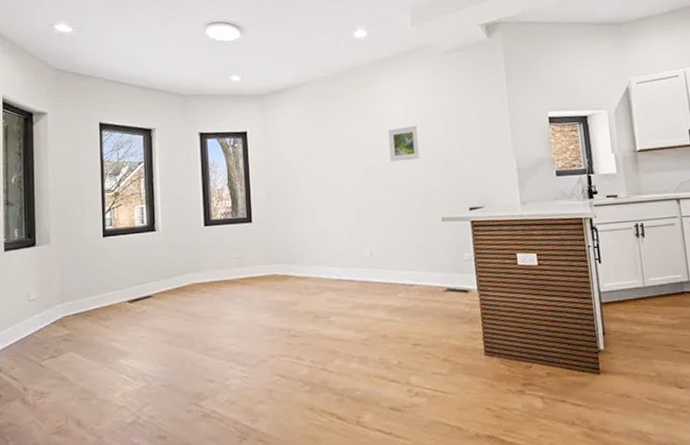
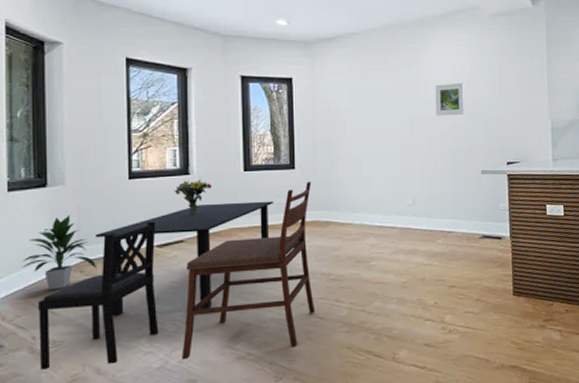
indoor plant: none [15,272,78,344] -> present [22,214,98,291]
dining set: none [28,255,234,420] -> present [37,201,274,370]
bouquet: none [142,235,176,270] -> present [174,179,212,214]
dining chair: none [152,235,277,415] -> present [182,182,316,359]

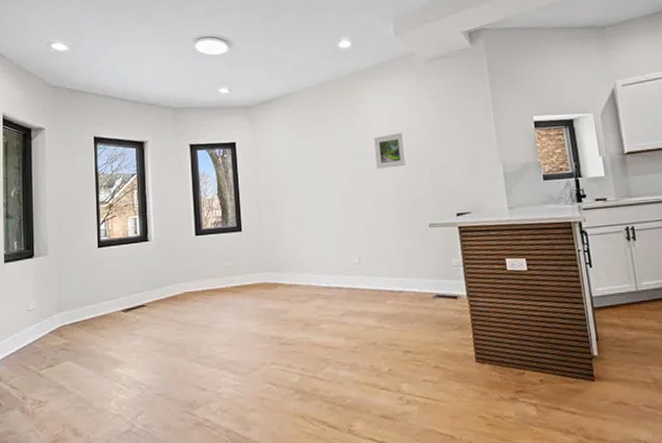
indoor plant: present [22,214,98,291] -> none [15,282,74,353]
dining set: present [37,201,274,370] -> none [27,264,224,429]
bouquet: present [174,179,212,214] -> none [135,245,168,280]
dining chair: present [182,182,316,359] -> none [146,243,268,423]

